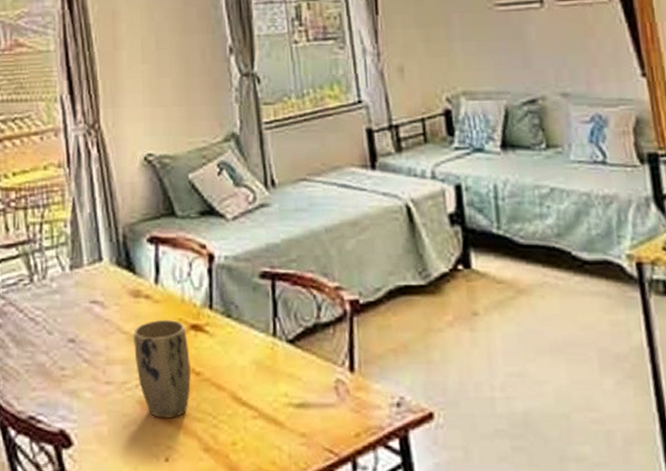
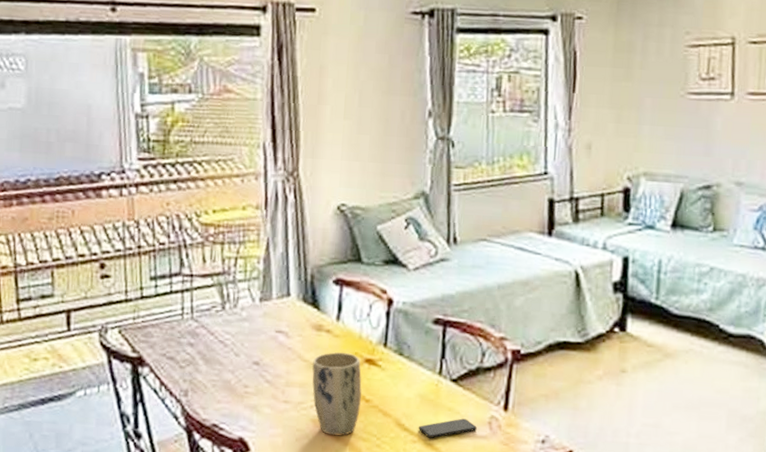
smartphone: none [257,385,323,412] -> present [418,418,477,438]

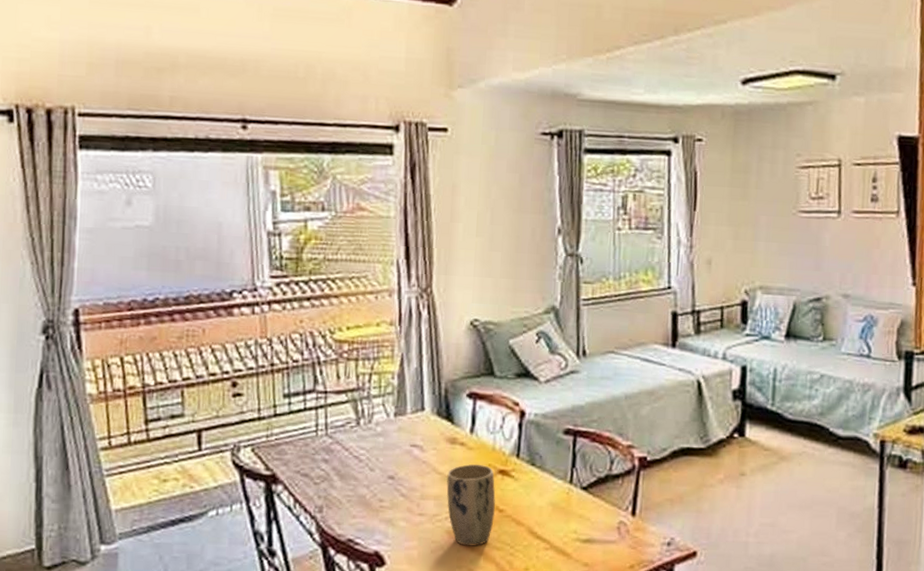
smartphone: present [418,418,477,438] -> none [550,524,606,545]

